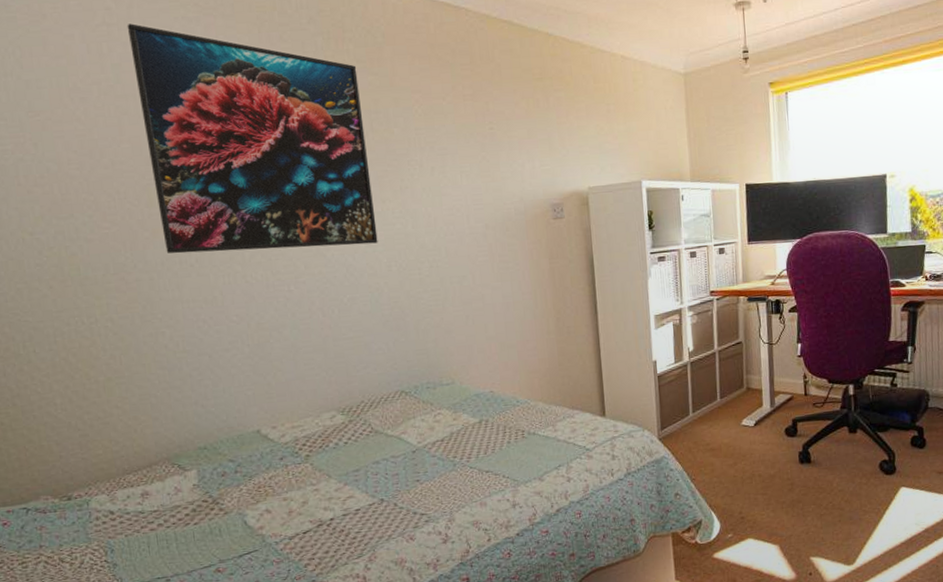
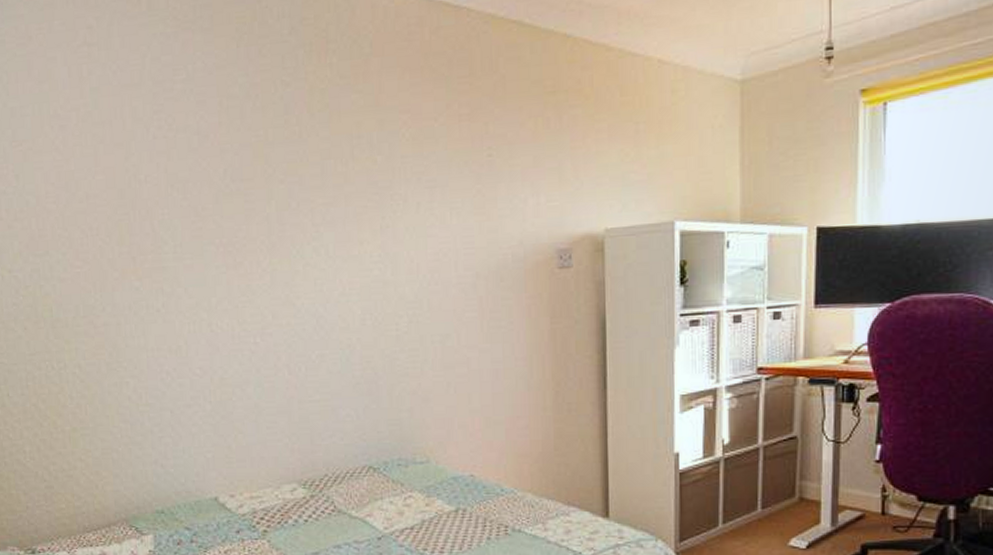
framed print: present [127,23,378,254] -> none [106,42,353,297]

